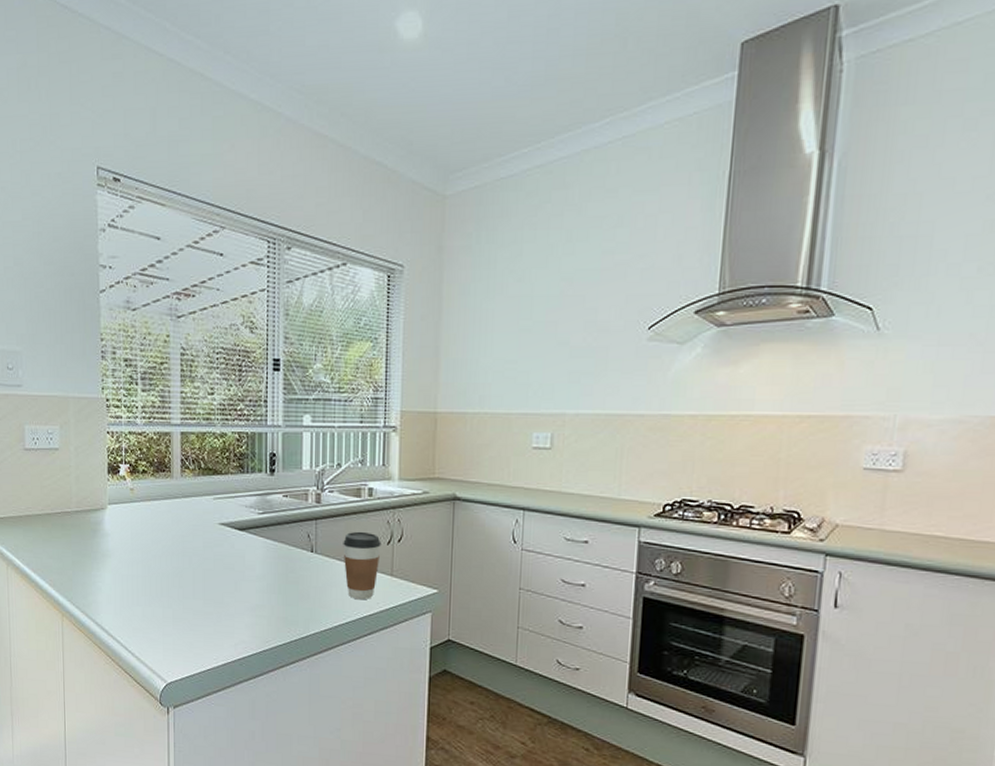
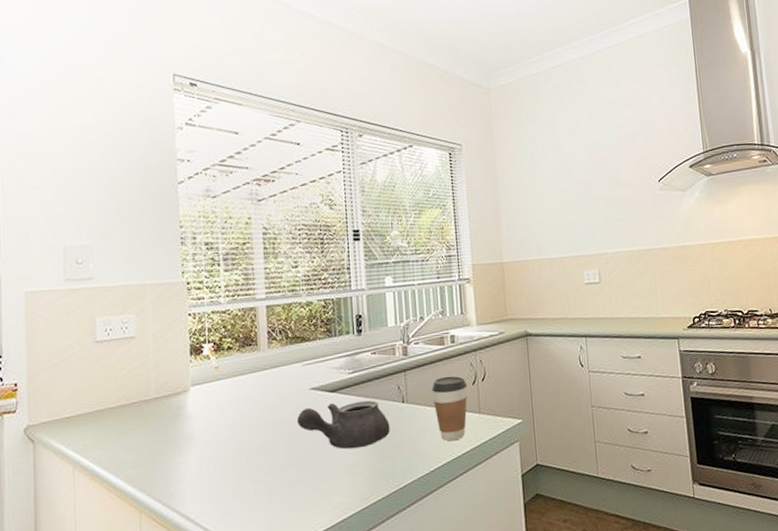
teapot: none [205,542,297,591] -> present [297,400,391,449]

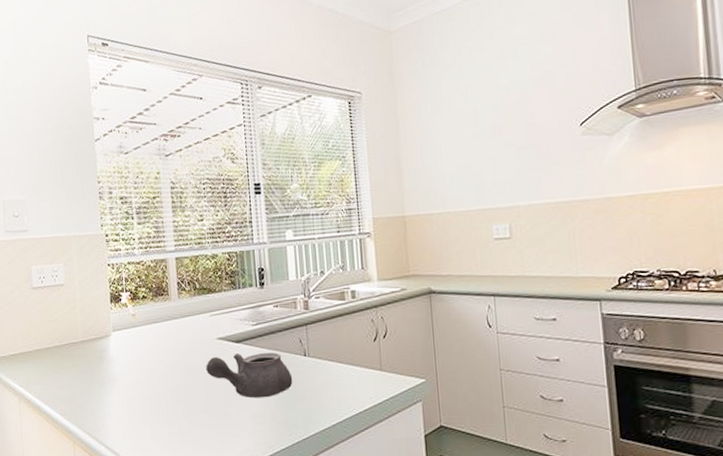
coffee cup: present [432,376,467,442] -> none [333,331,369,397]

